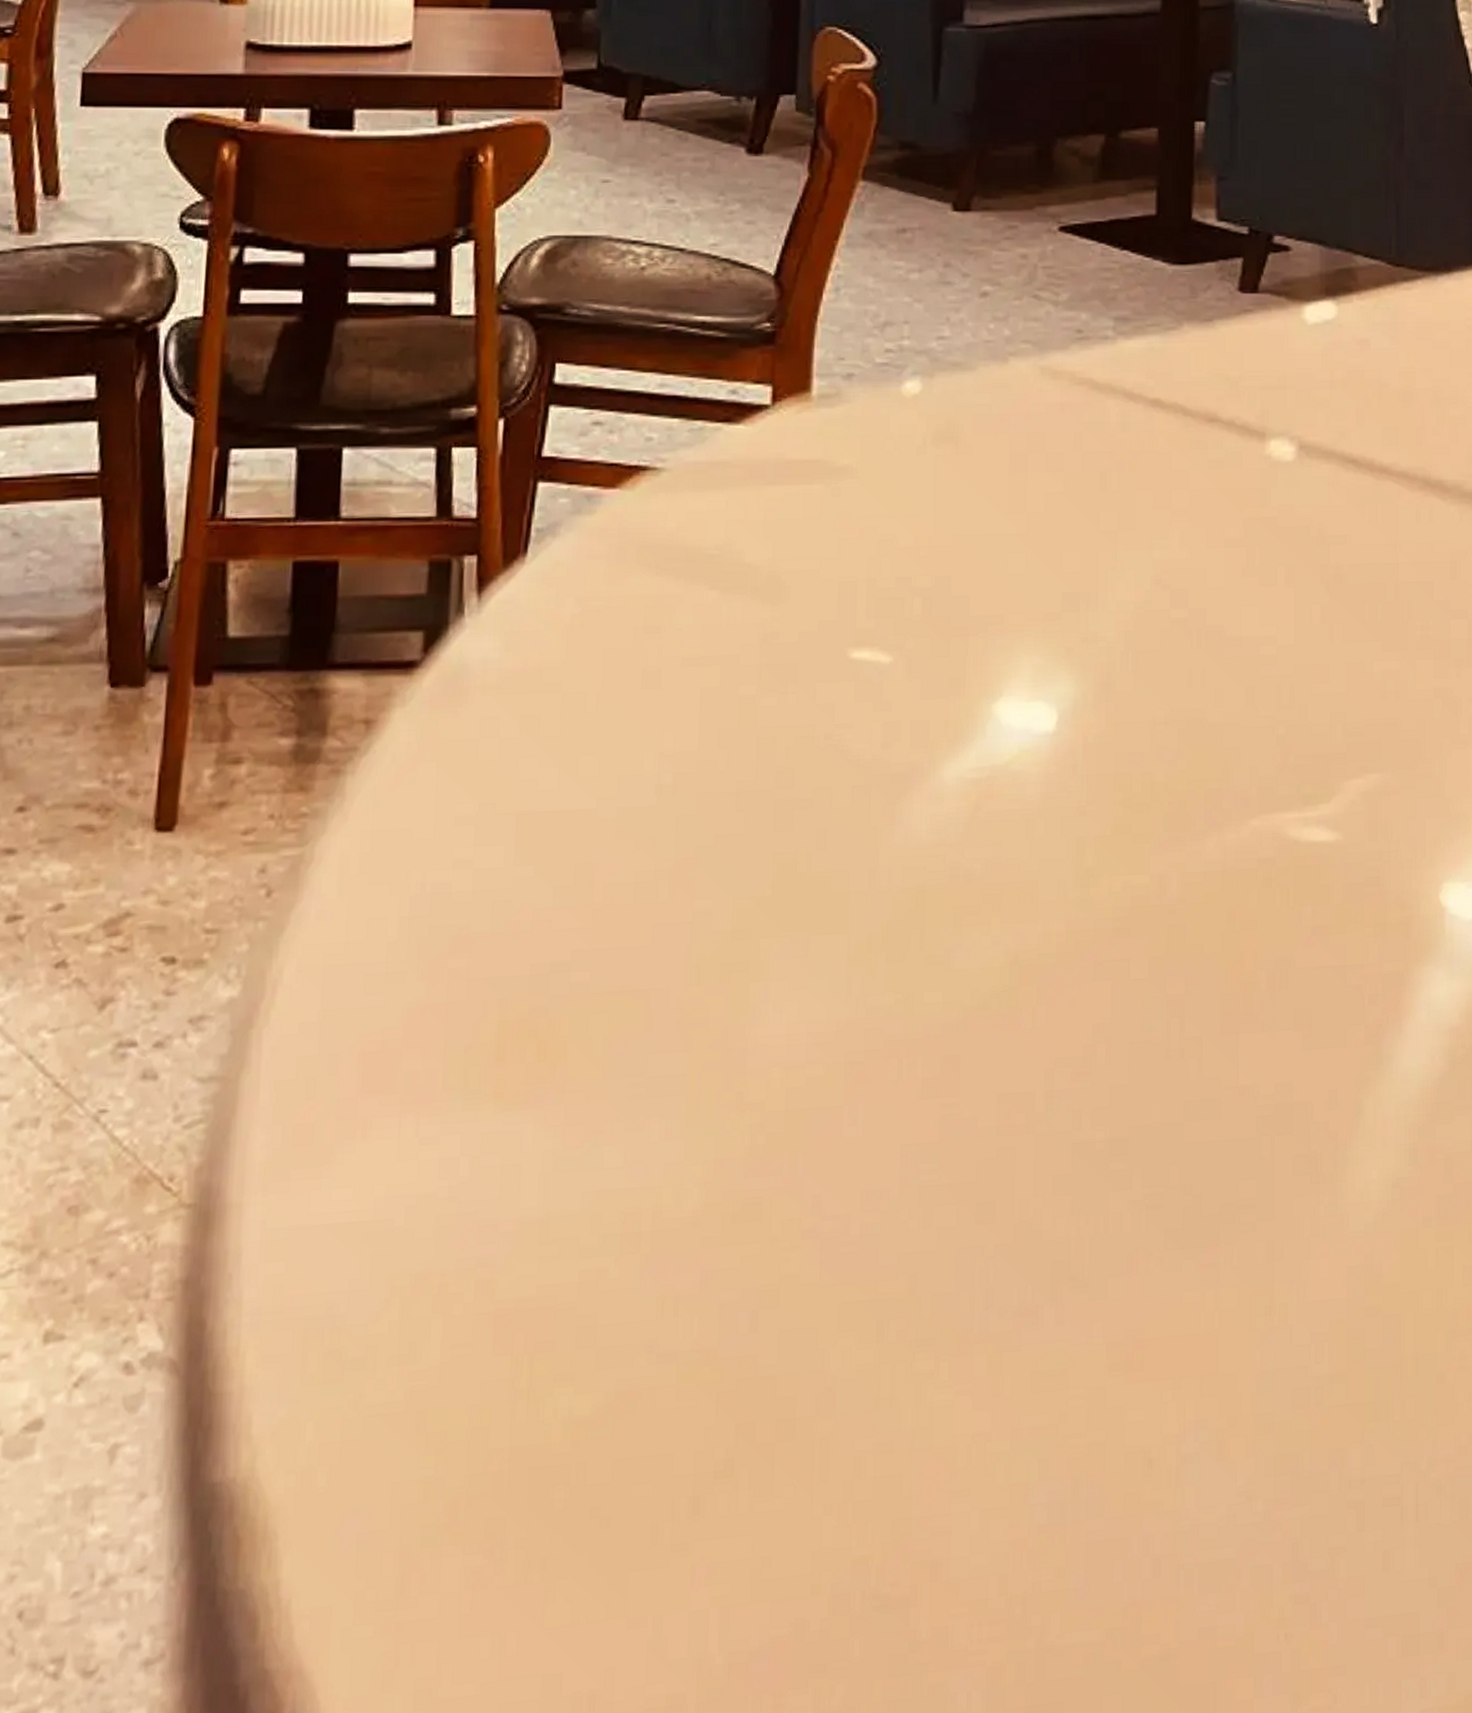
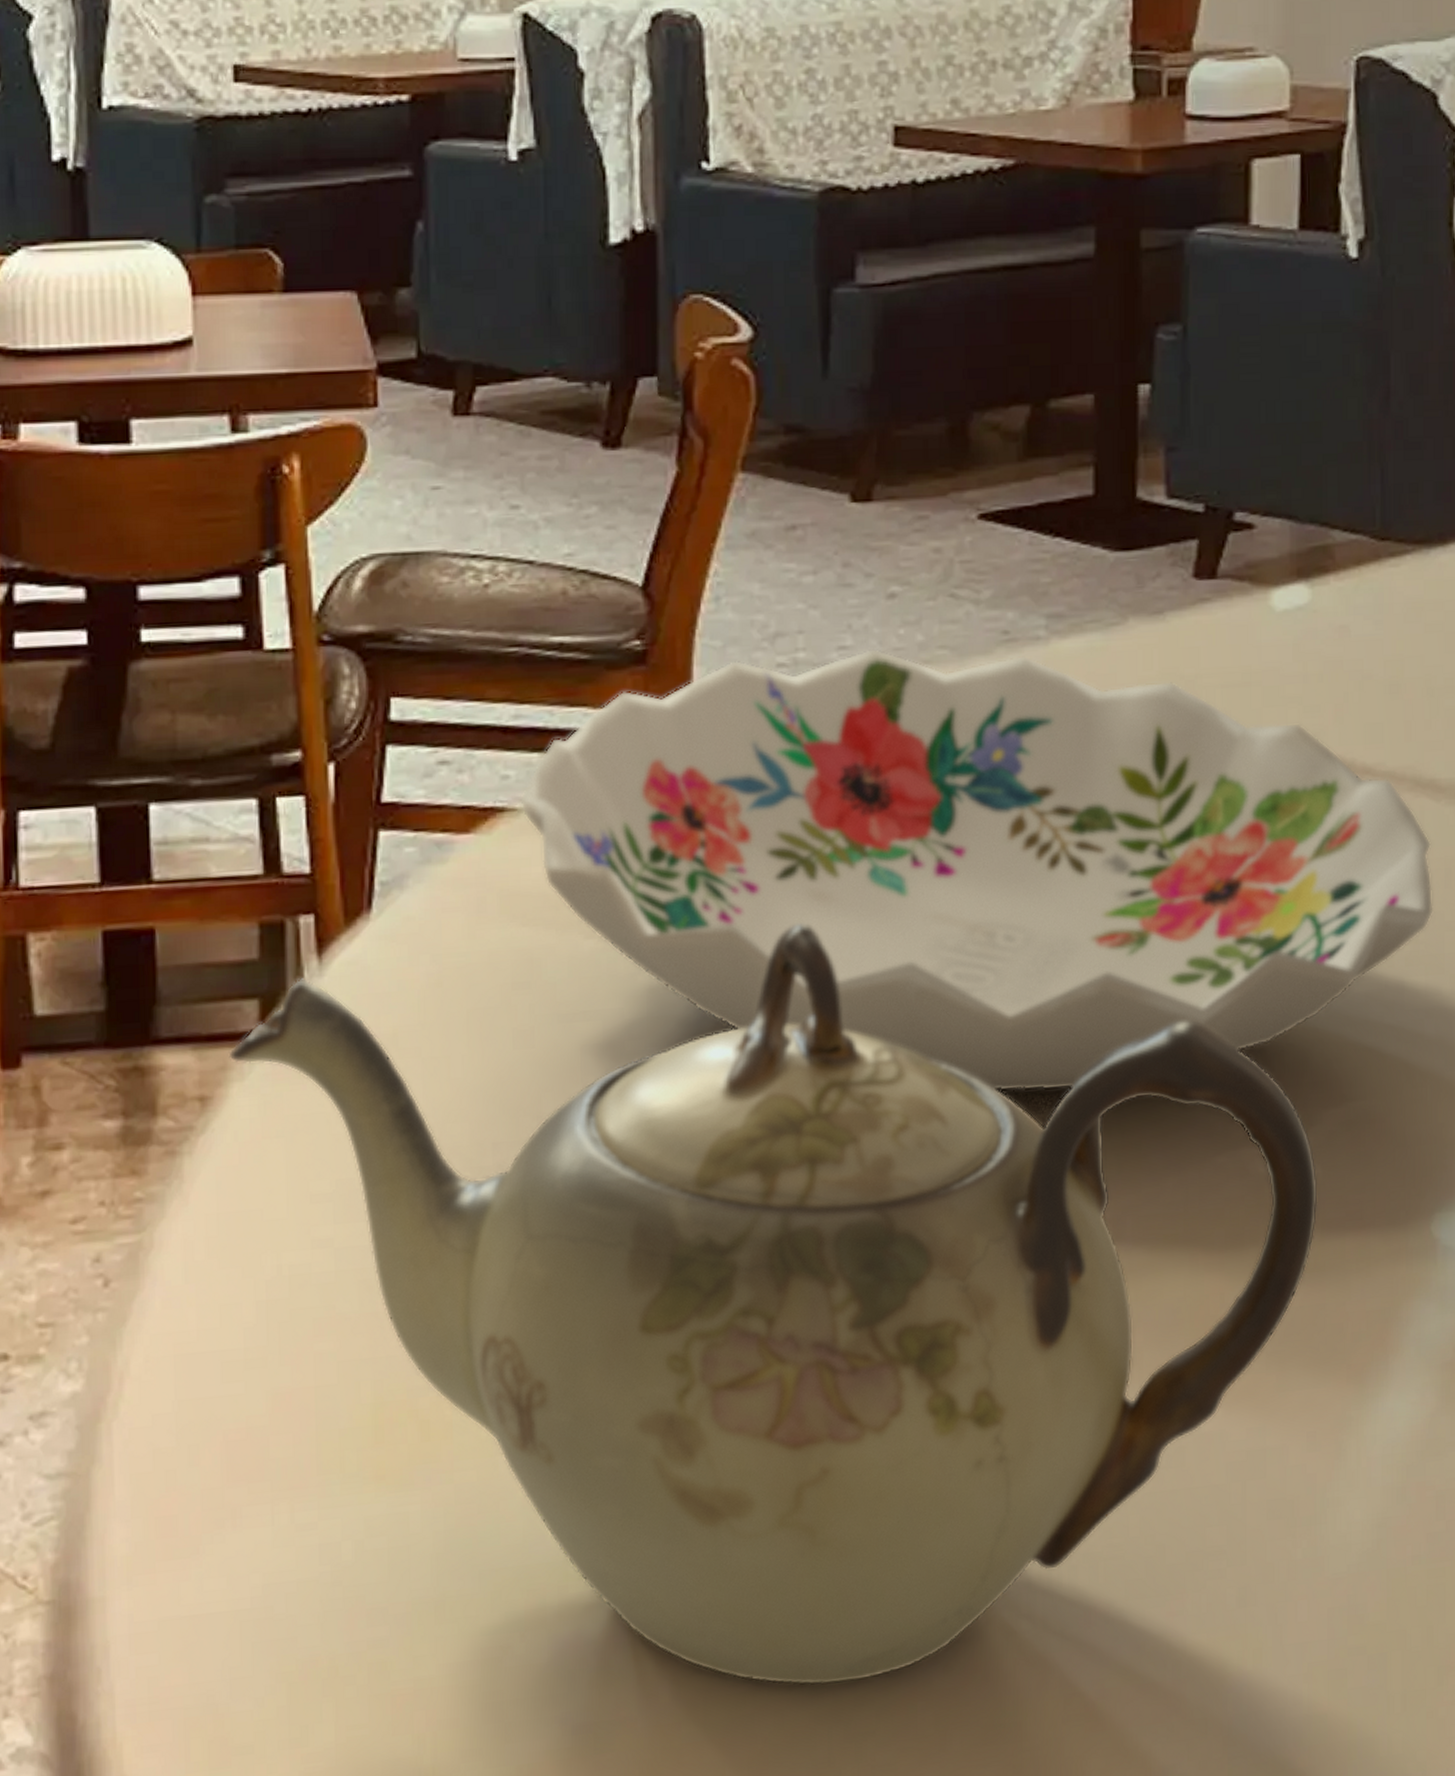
teapot: none [393,585,1340,1324] -> present [228,923,1318,1686]
decorative bowl: none [661,339,1441,751] -> present [520,648,1433,1092]

